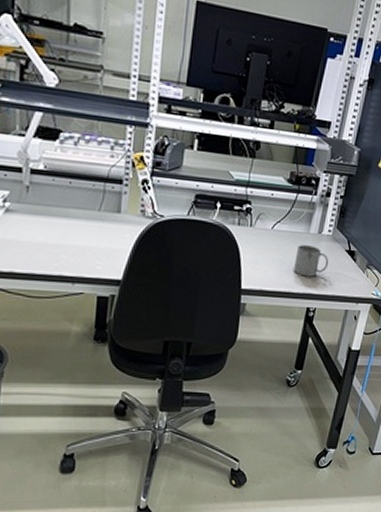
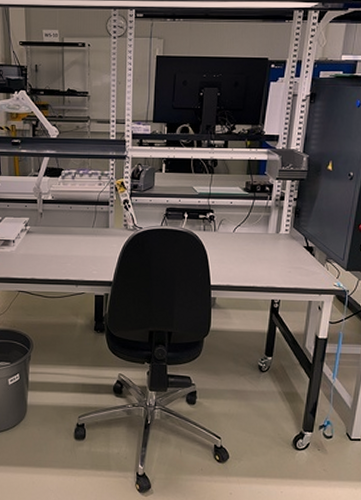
mug: present [293,245,329,277] -> none [255,244,289,272]

